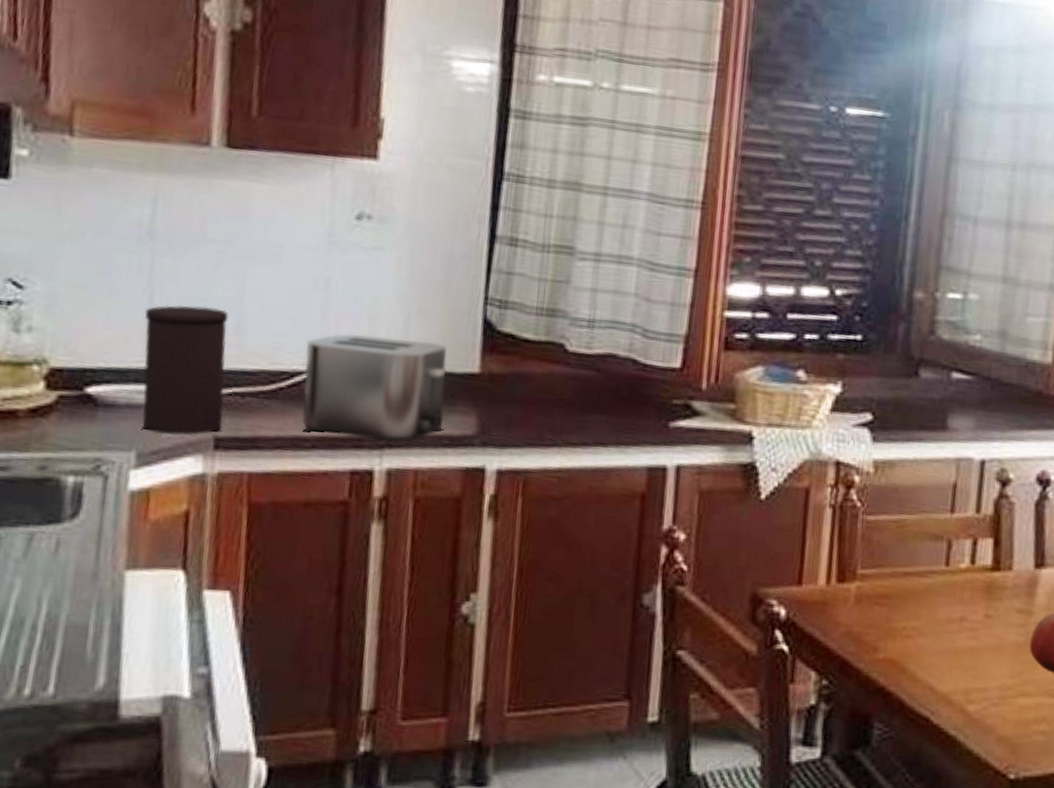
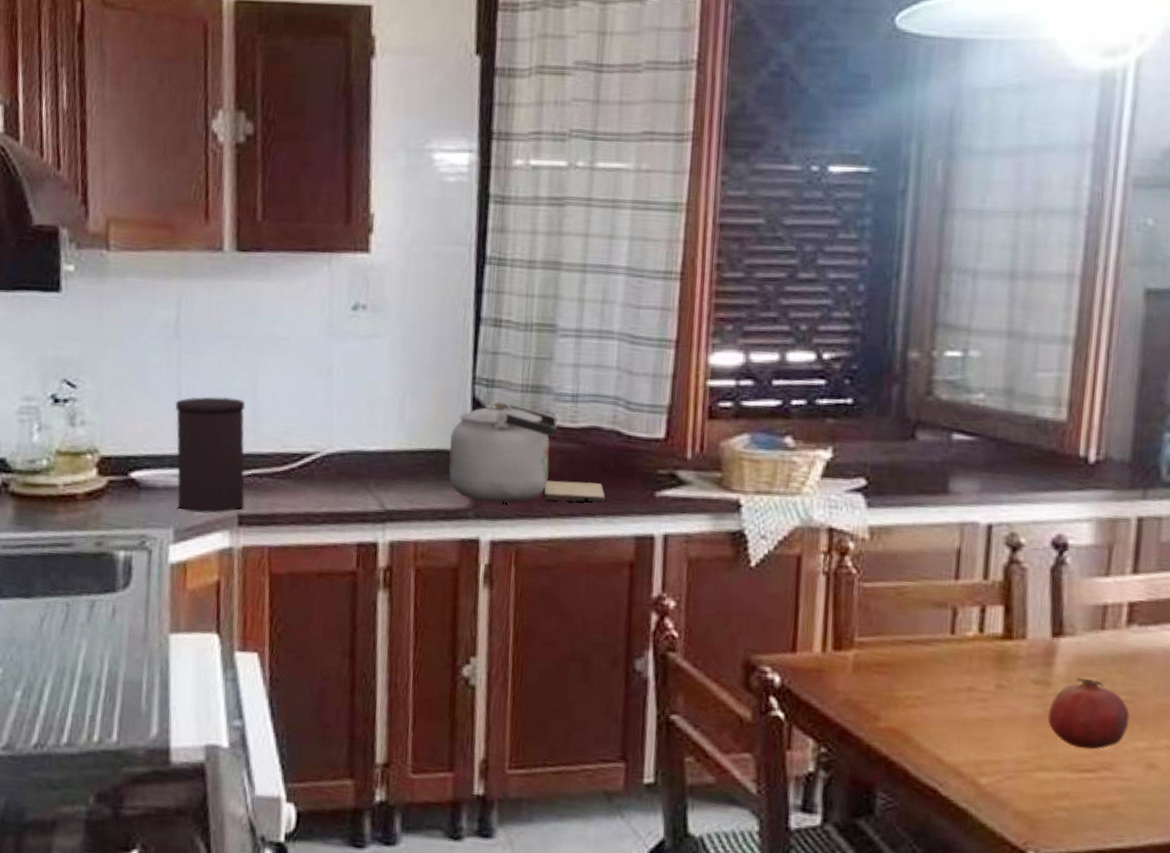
toaster: present [302,333,448,444] -> none [312,416,441,518]
kettle: none [455,323,573,431] -> present [449,401,558,503]
cutting board: none [554,408,619,432] -> present [543,480,606,503]

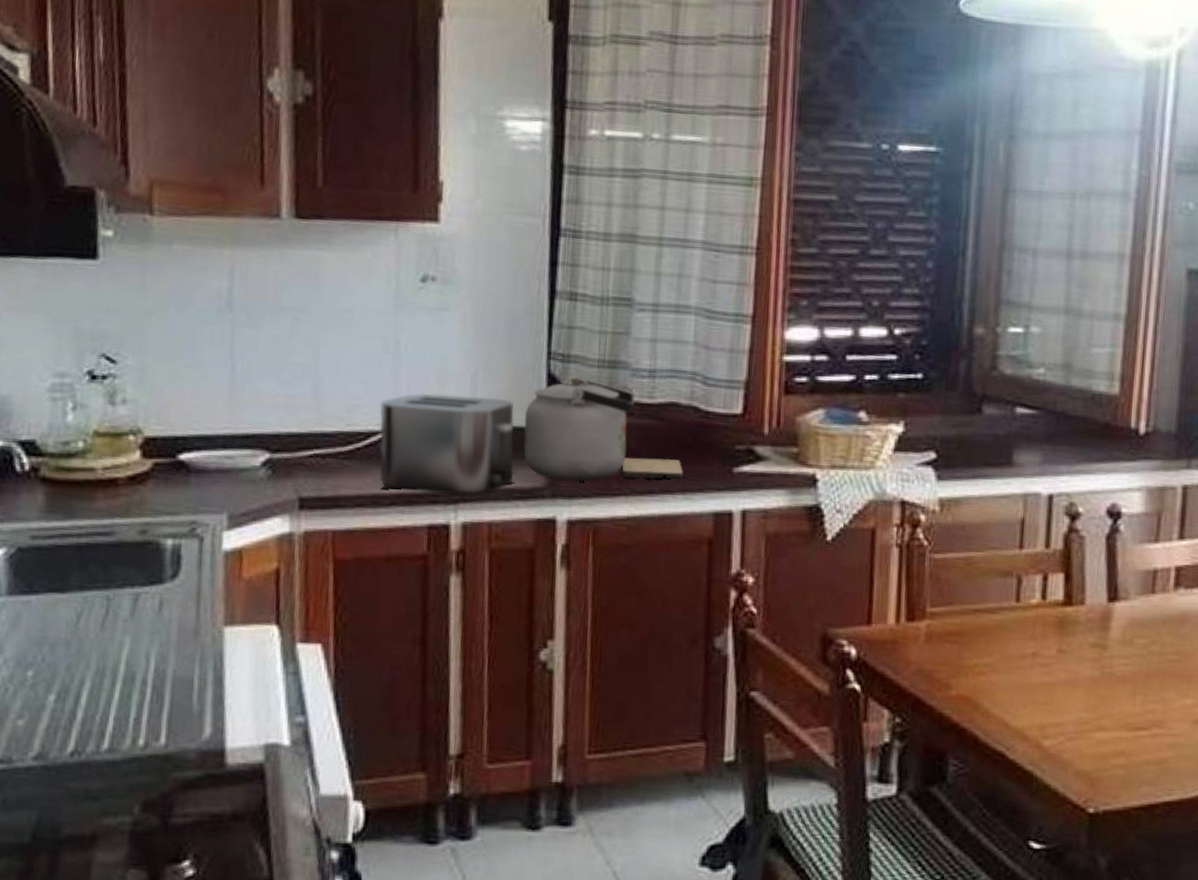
canister: present [175,396,246,514] -> none [228,372,306,498]
toaster: none [312,416,441,518] -> present [379,393,515,498]
fruit: present [1047,677,1130,750] -> none [1104,640,1178,709]

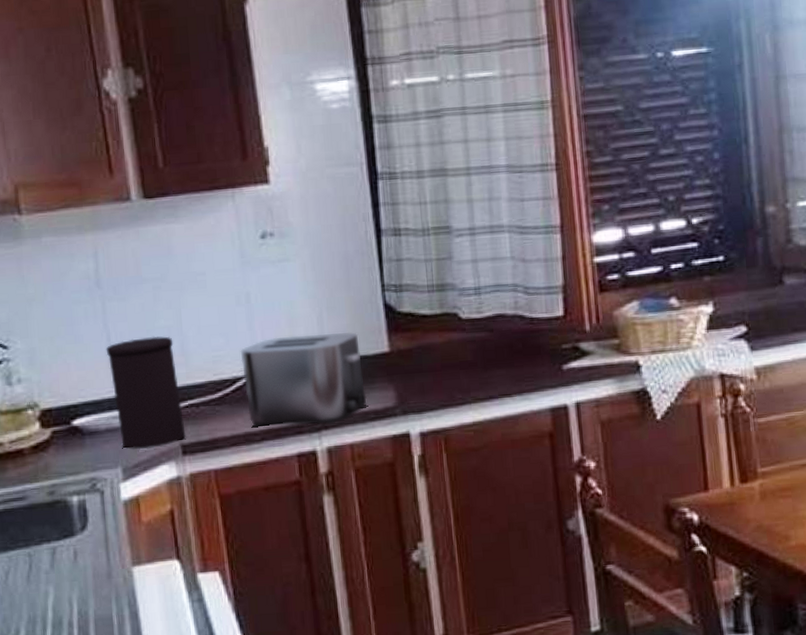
canister: none [228,372,306,498] -> present [106,336,186,449]
kettle: present [524,376,636,482] -> none [369,302,466,398]
cutting board: present [621,457,684,479] -> none [461,365,519,387]

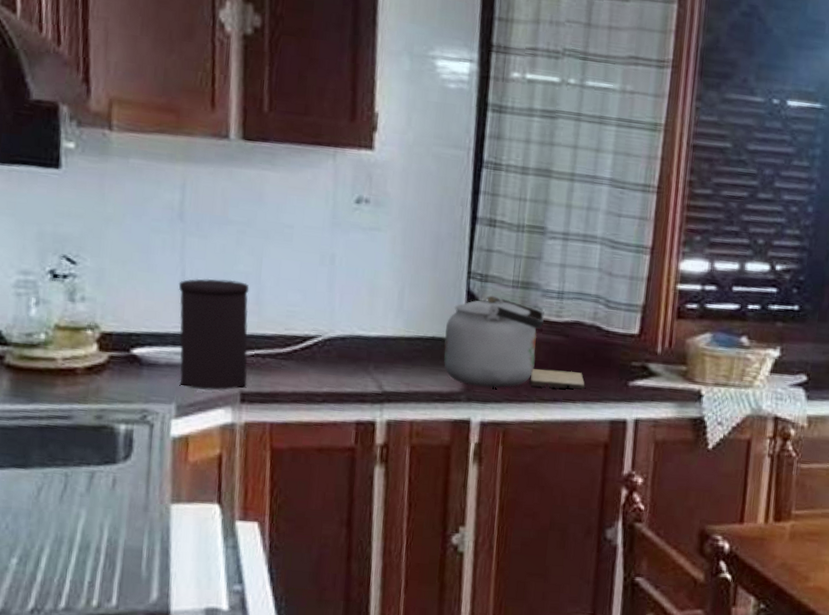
toaster: present [240,331,367,427] -> none [314,303,437,399]
kettle: none [369,302,466,398] -> present [444,294,545,388]
cutting board: none [461,365,519,387] -> present [529,369,585,390]

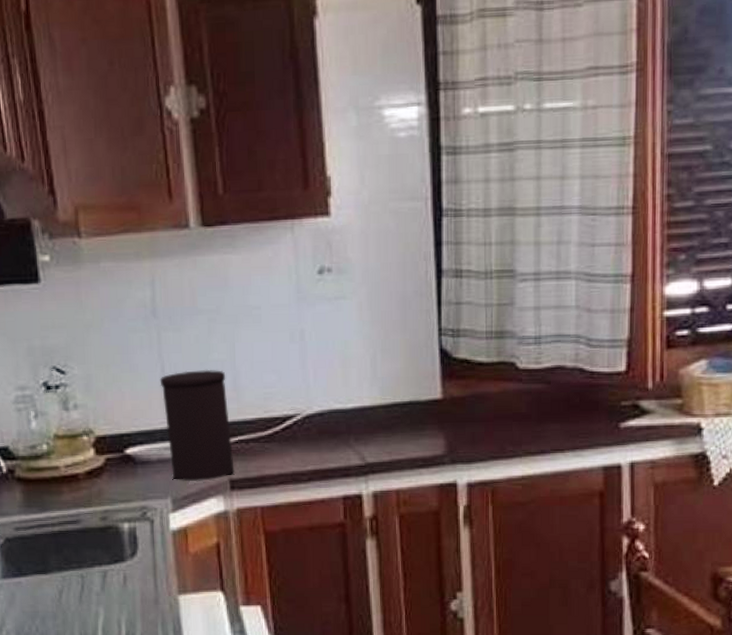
kettle: present [444,294,545,388] -> none [422,349,523,447]
cutting board: present [529,369,585,390] -> none [514,419,573,439]

